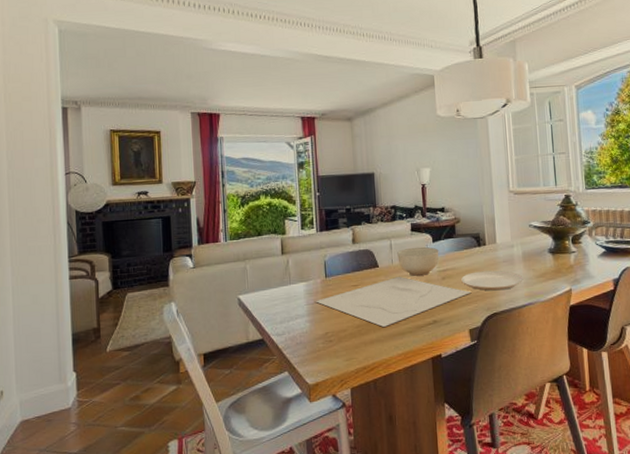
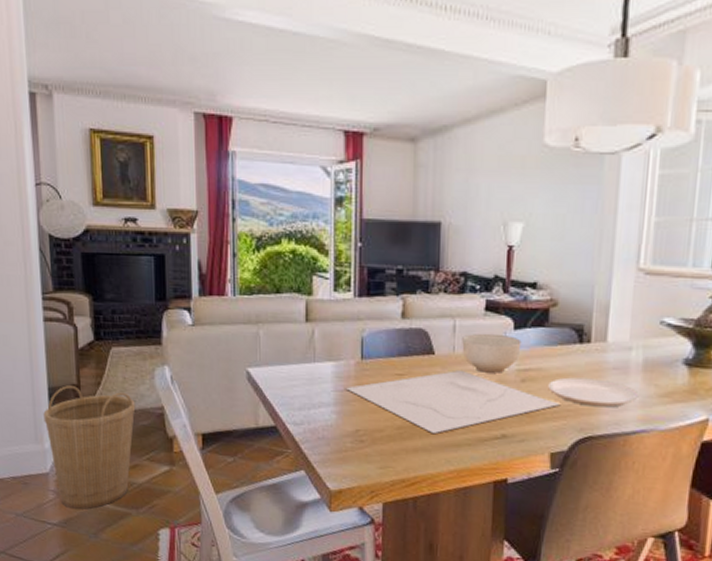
basket: none [67,329,148,436] -> present [43,385,136,509]

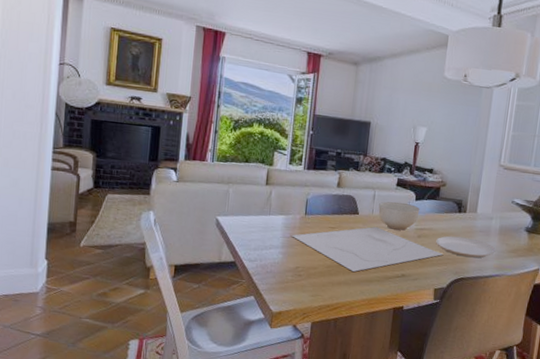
basket: present [43,385,136,509] -> none [40,222,122,323]

